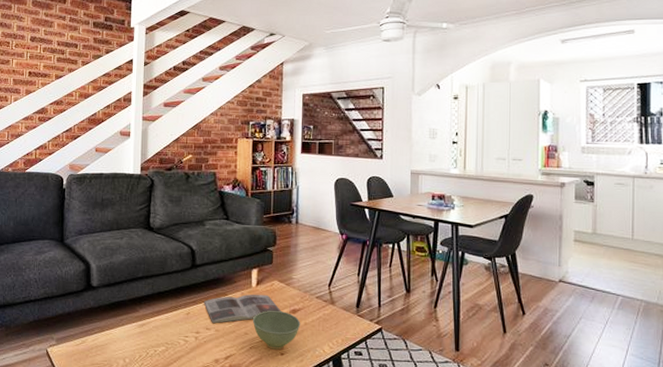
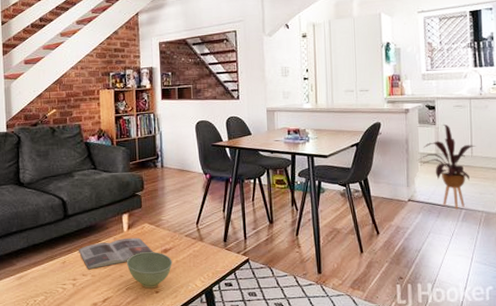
house plant: none [573,203,637,296] -> present [418,124,475,210]

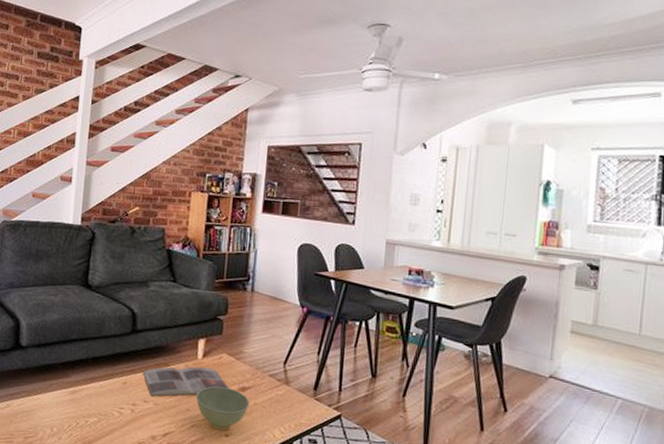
house plant: present [418,124,475,210] -> none [569,291,646,398]

